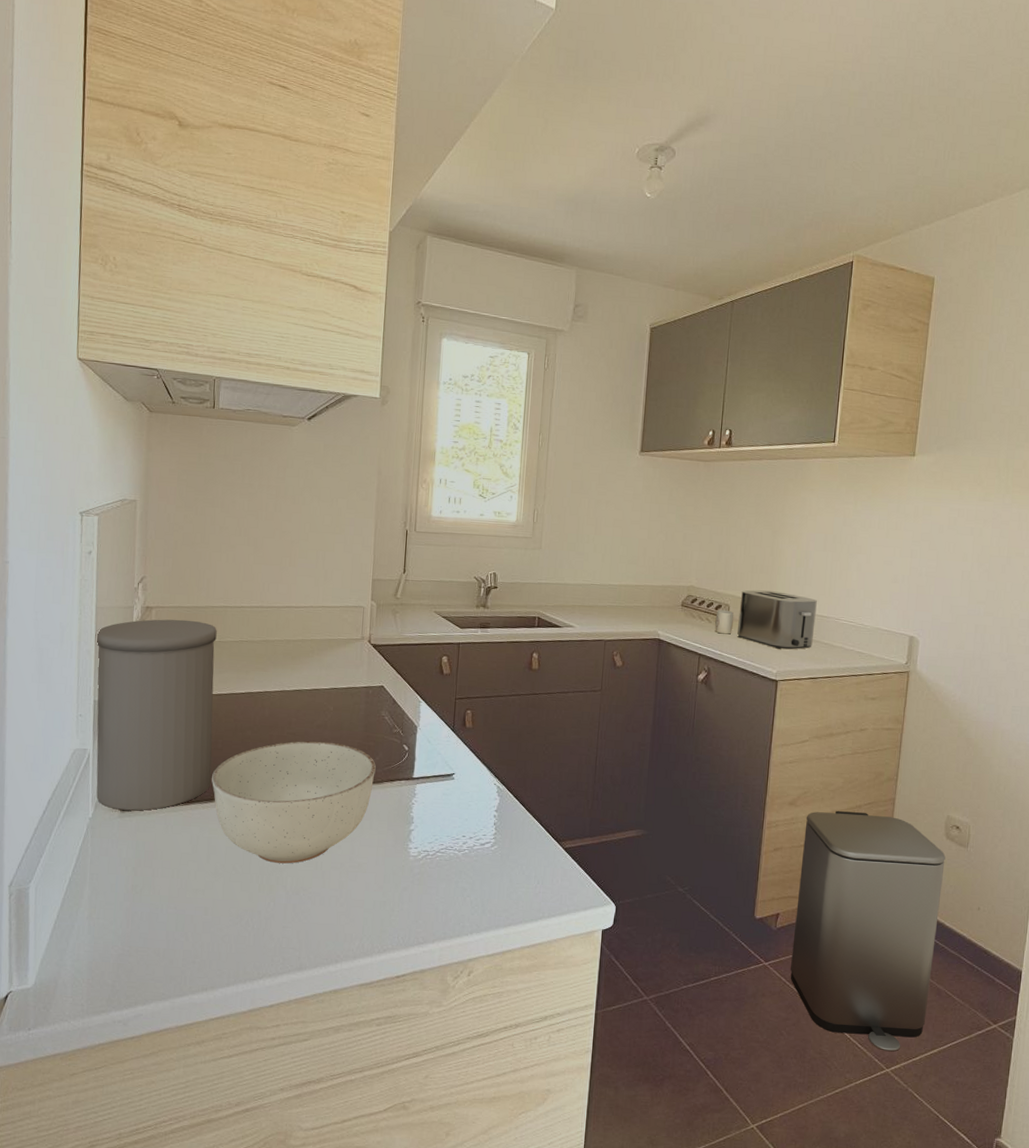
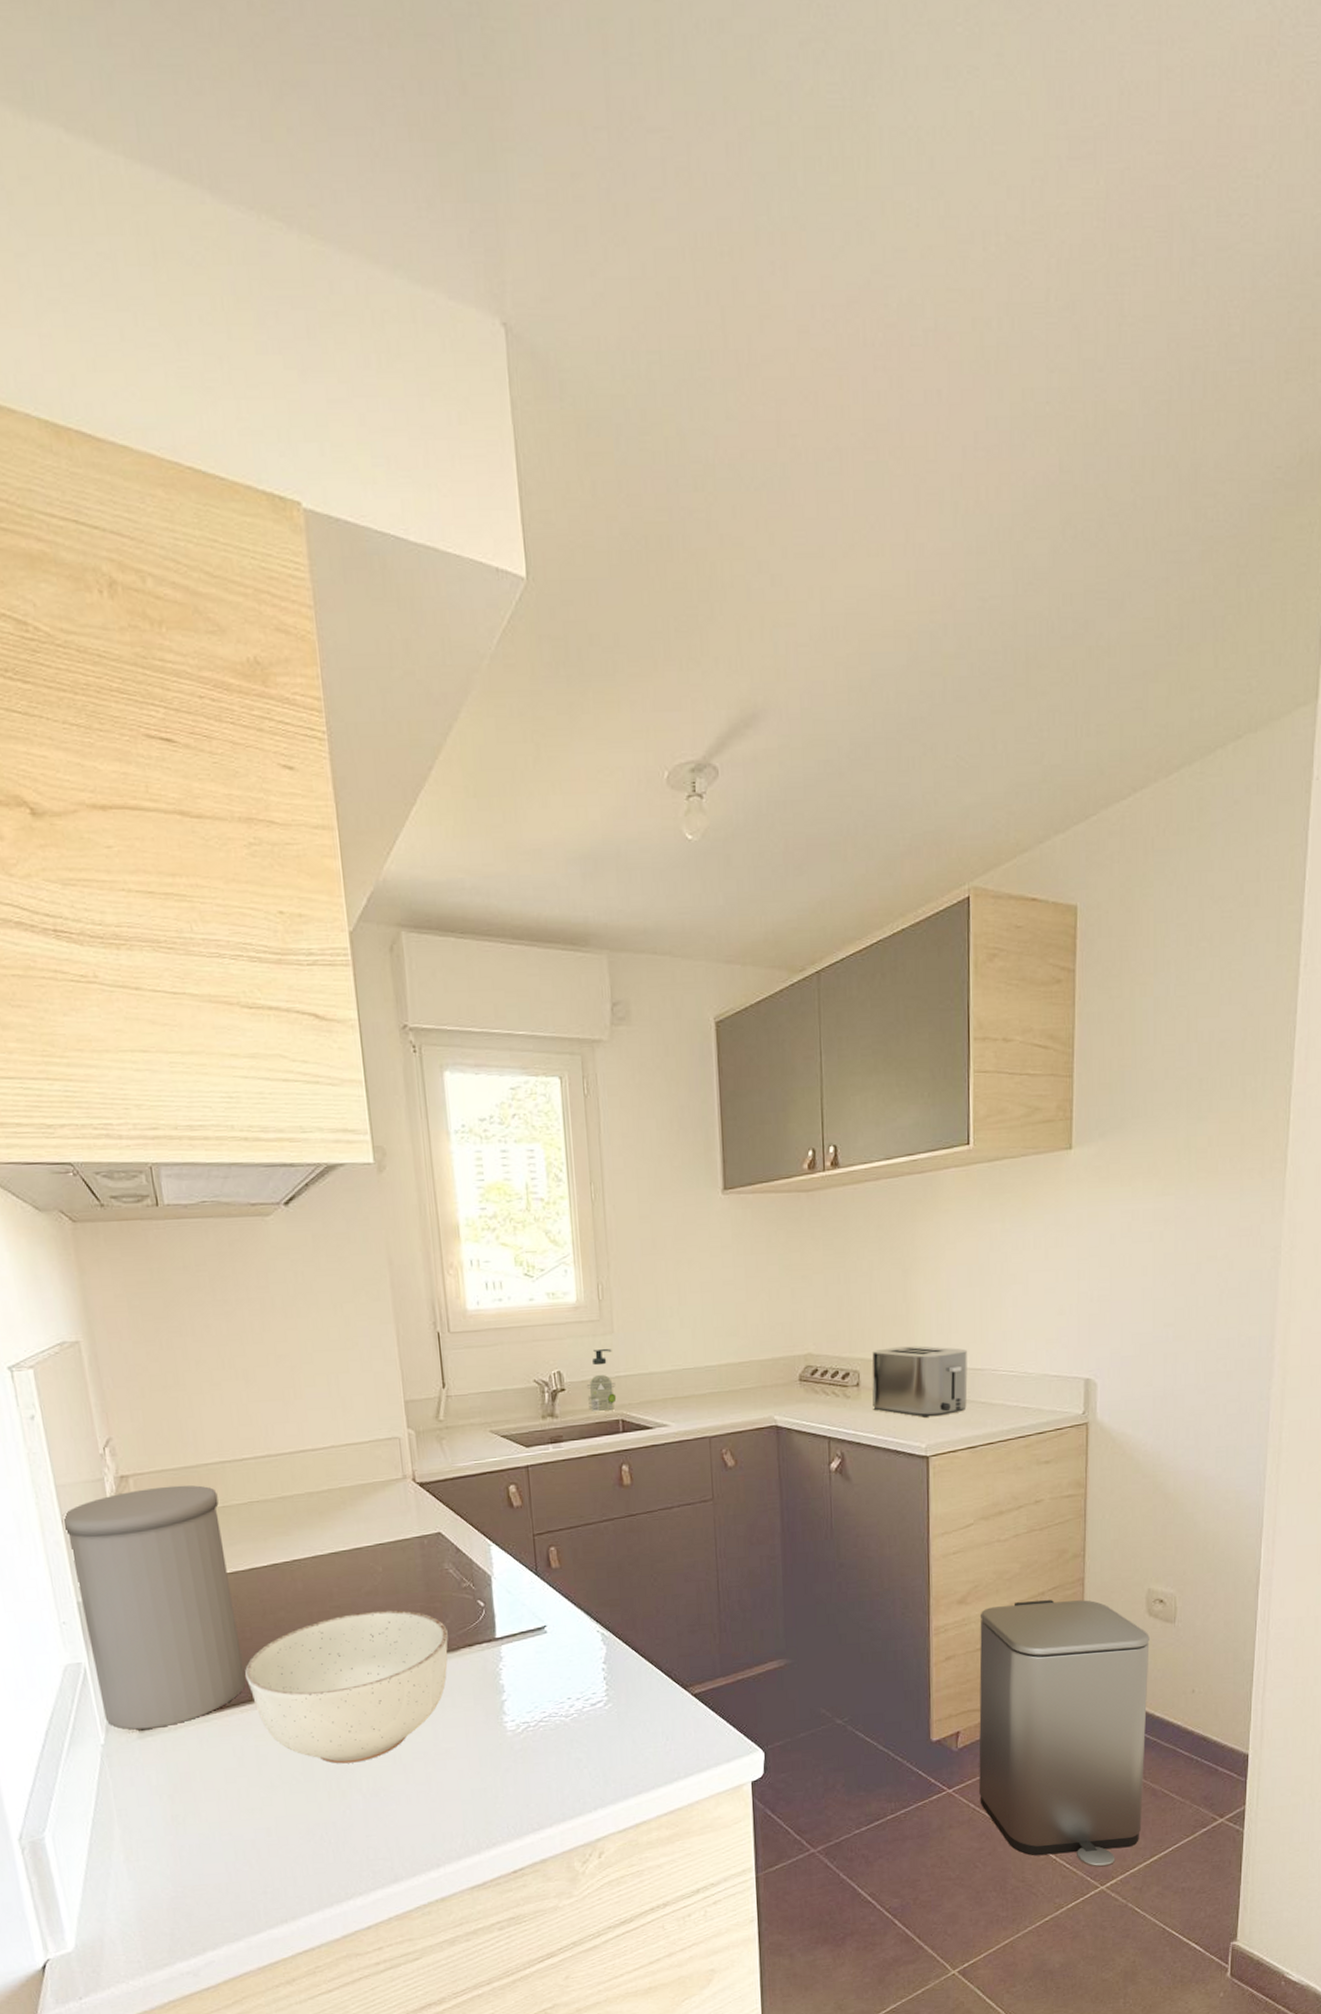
soap dispenser: none [514,559,538,610] -> present [586,1348,617,1413]
mug: present [715,609,734,634] -> none [843,1378,867,1409]

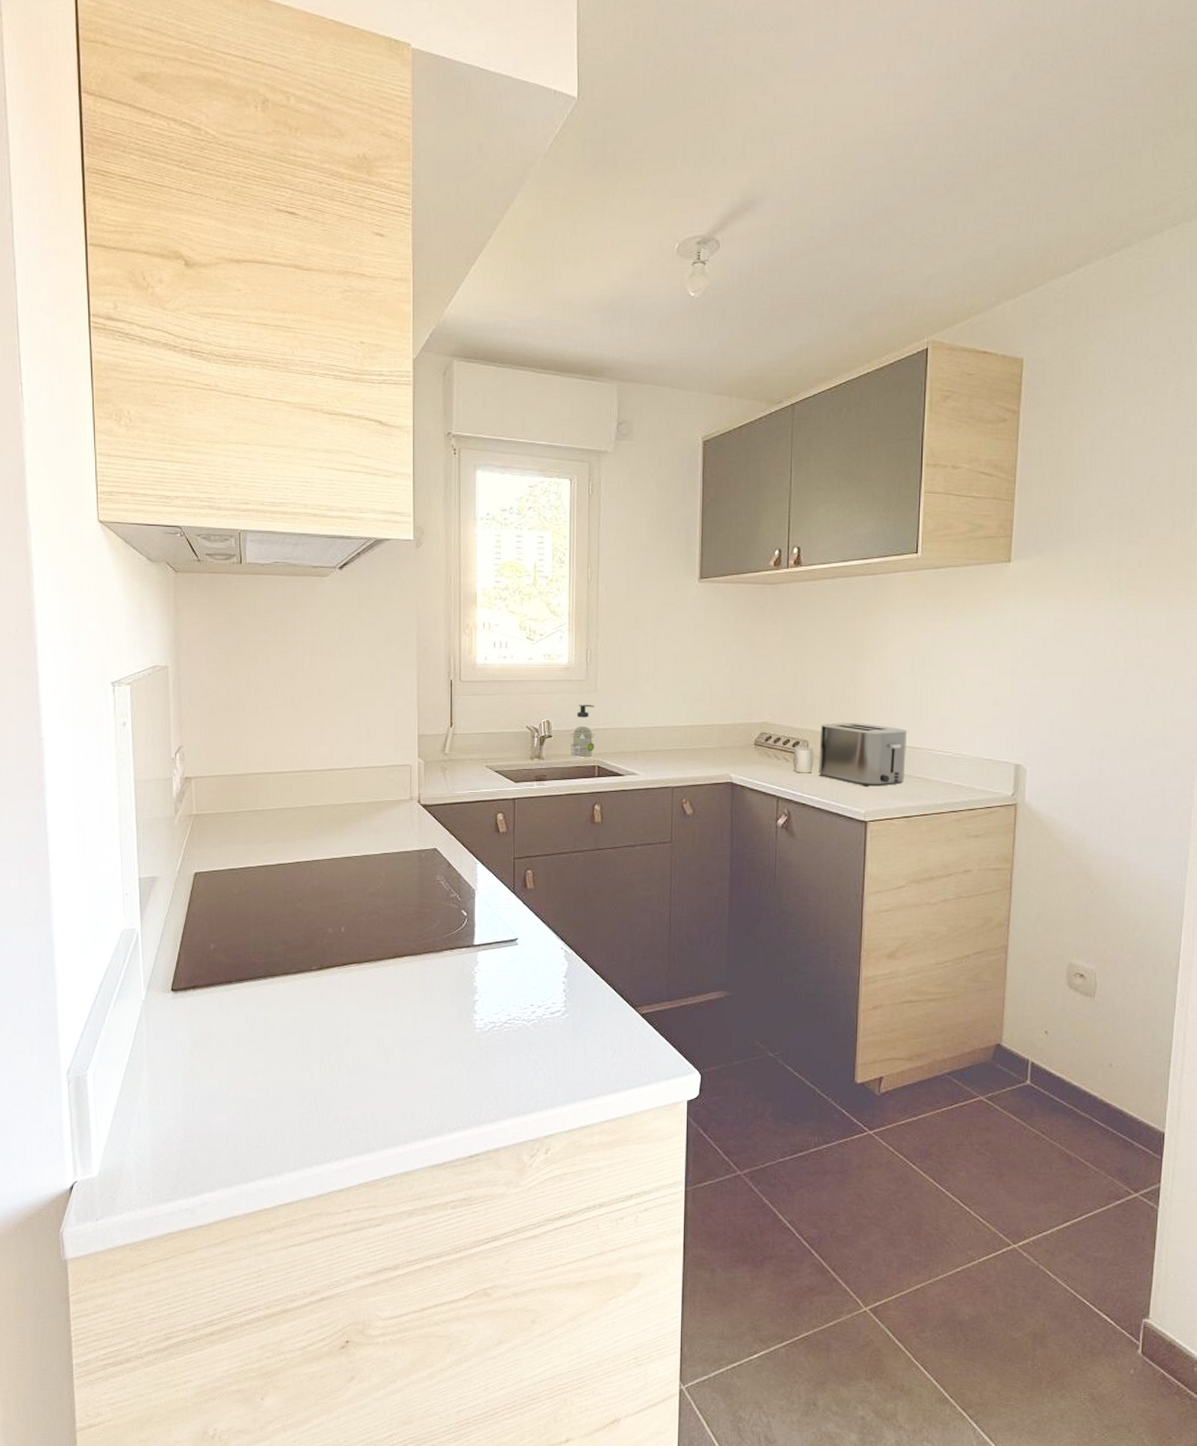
canister: present [61,1485,246,1730] -> none [135,789,263,991]
bowl: present [245,1610,448,1764] -> none [264,910,434,1041]
mug: none [843,1378,867,1409] -> present [793,747,814,773]
pedal bin: present [979,1600,1150,1867] -> none [899,962,1069,1226]

